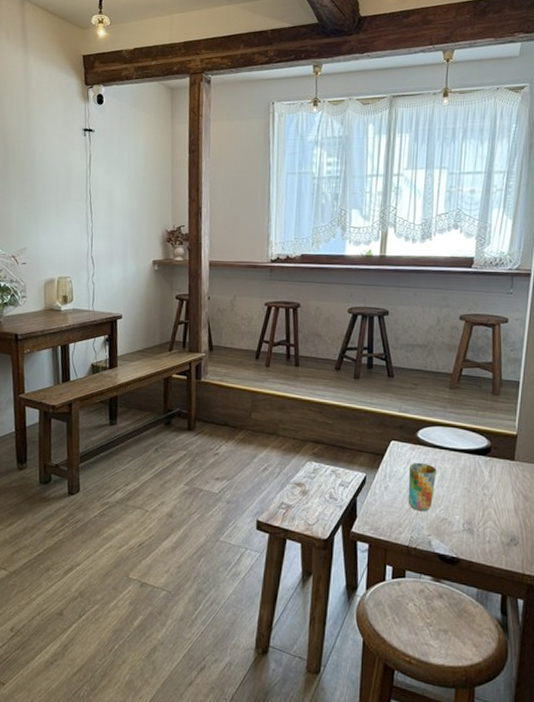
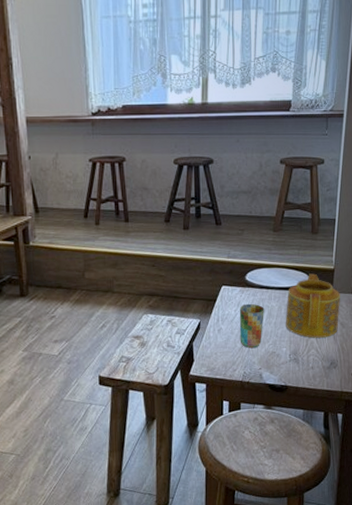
teapot: none [460,437,523,510] -> present [286,273,340,338]

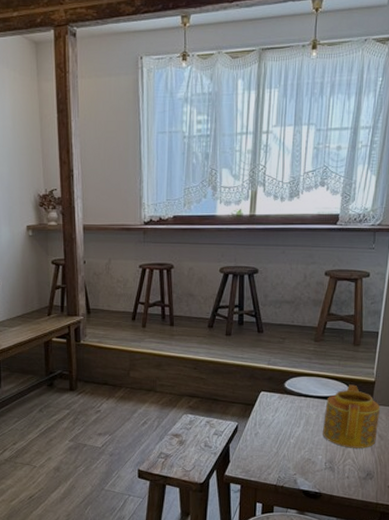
cup: present [239,303,264,349] -> none [276,410,302,454]

